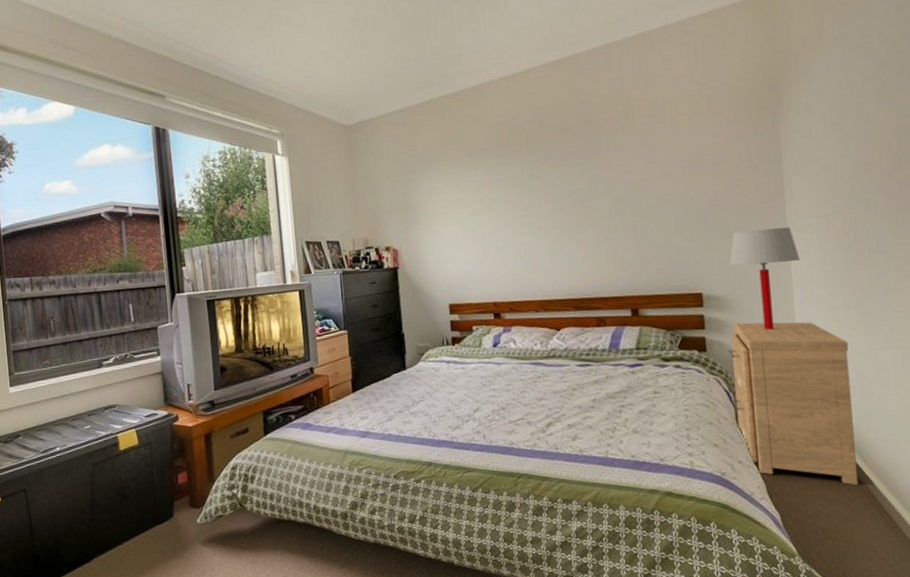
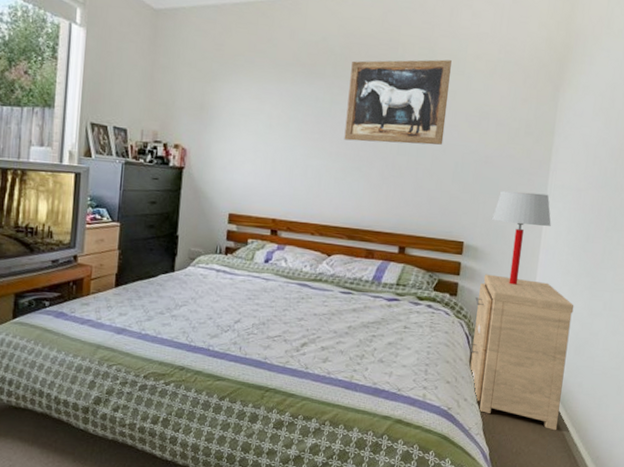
wall art: none [545,110,658,212] -> present [344,59,452,145]

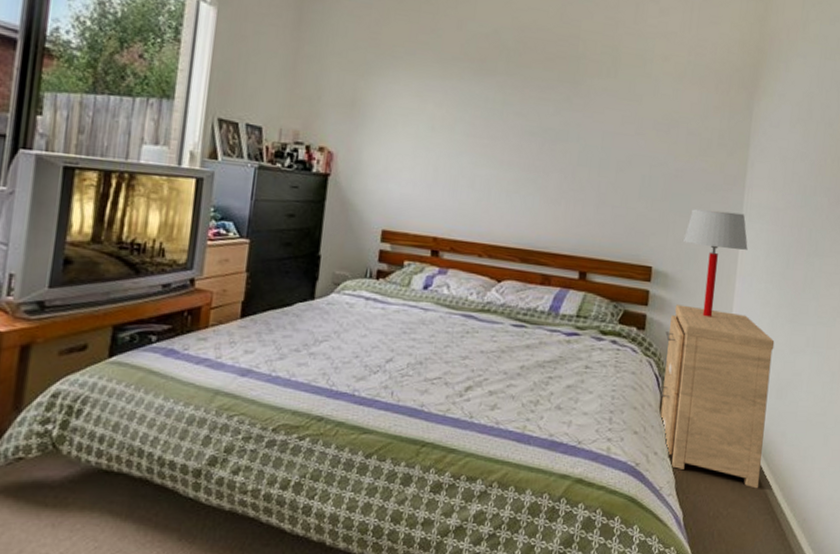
wall art: present [344,59,452,145] -> none [517,57,637,156]

